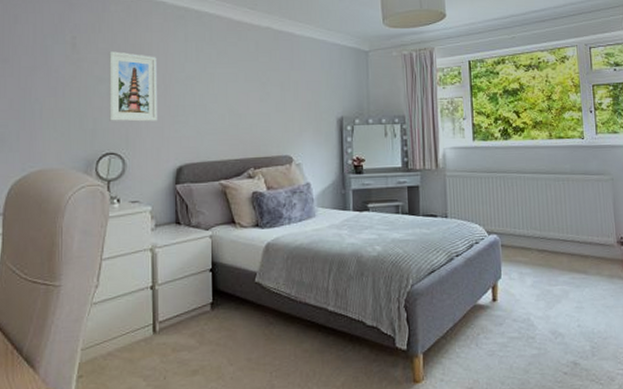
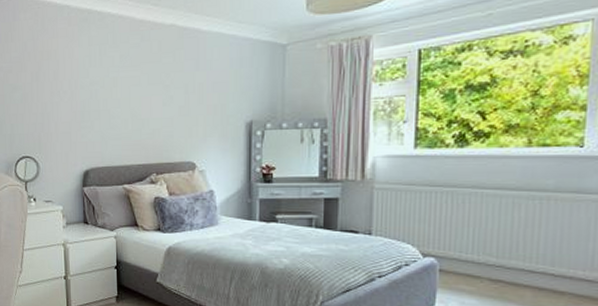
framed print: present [108,51,157,122] -> none [20,59,65,128]

